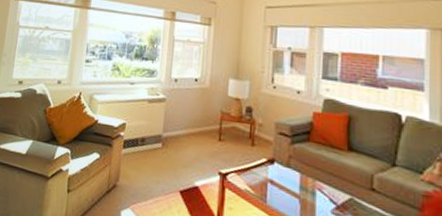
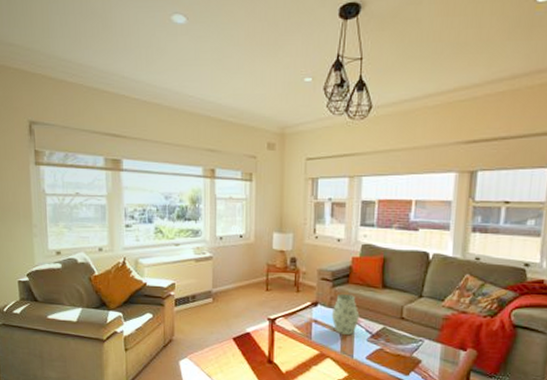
vase: none [289,152,322,203] -> present [331,293,360,335]

